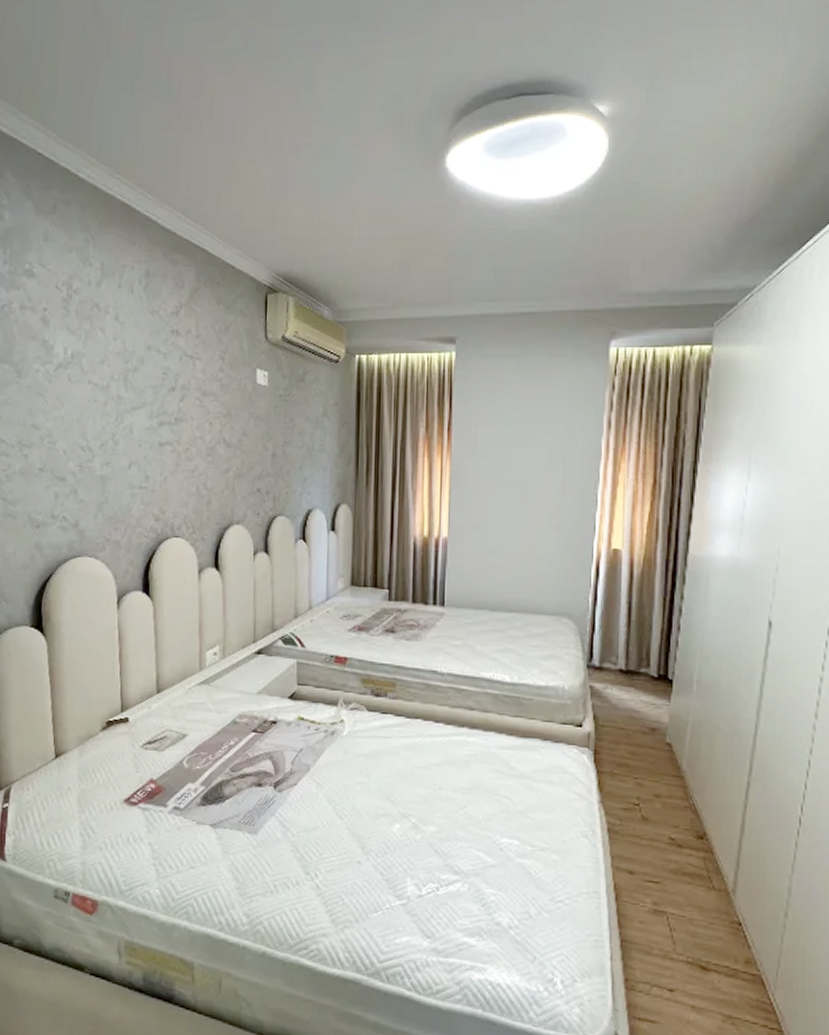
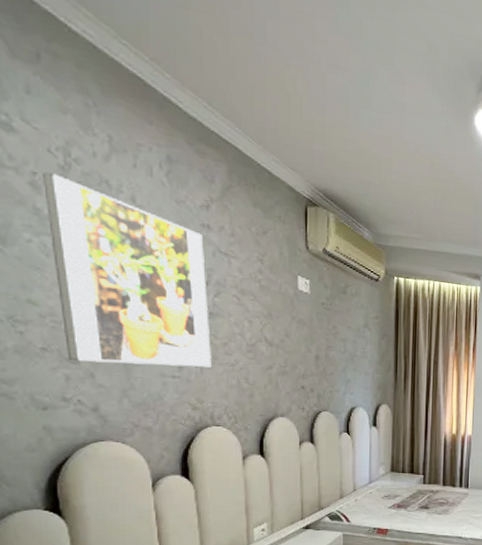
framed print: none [51,306,175,478] -> present [43,172,211,368]

